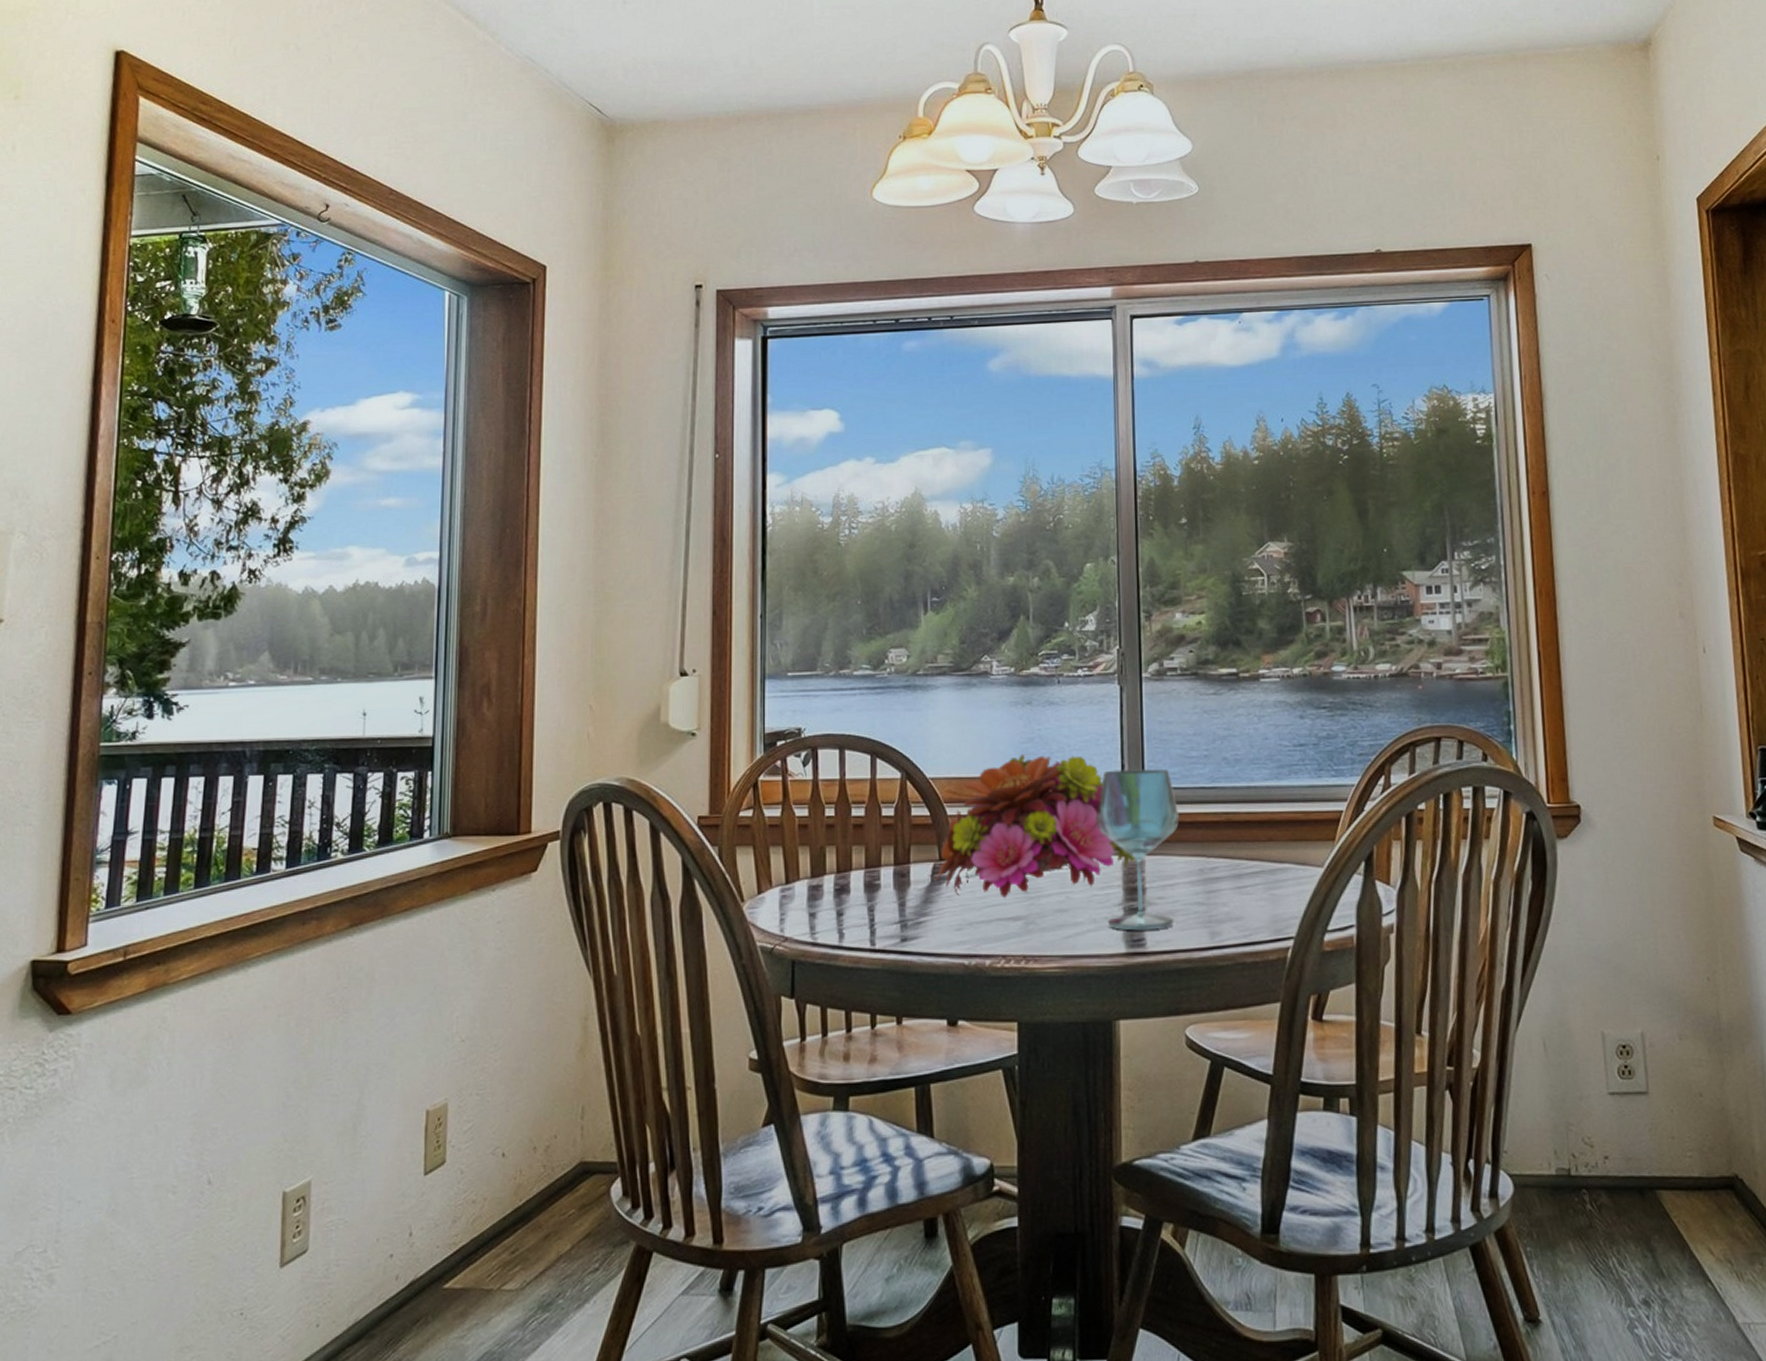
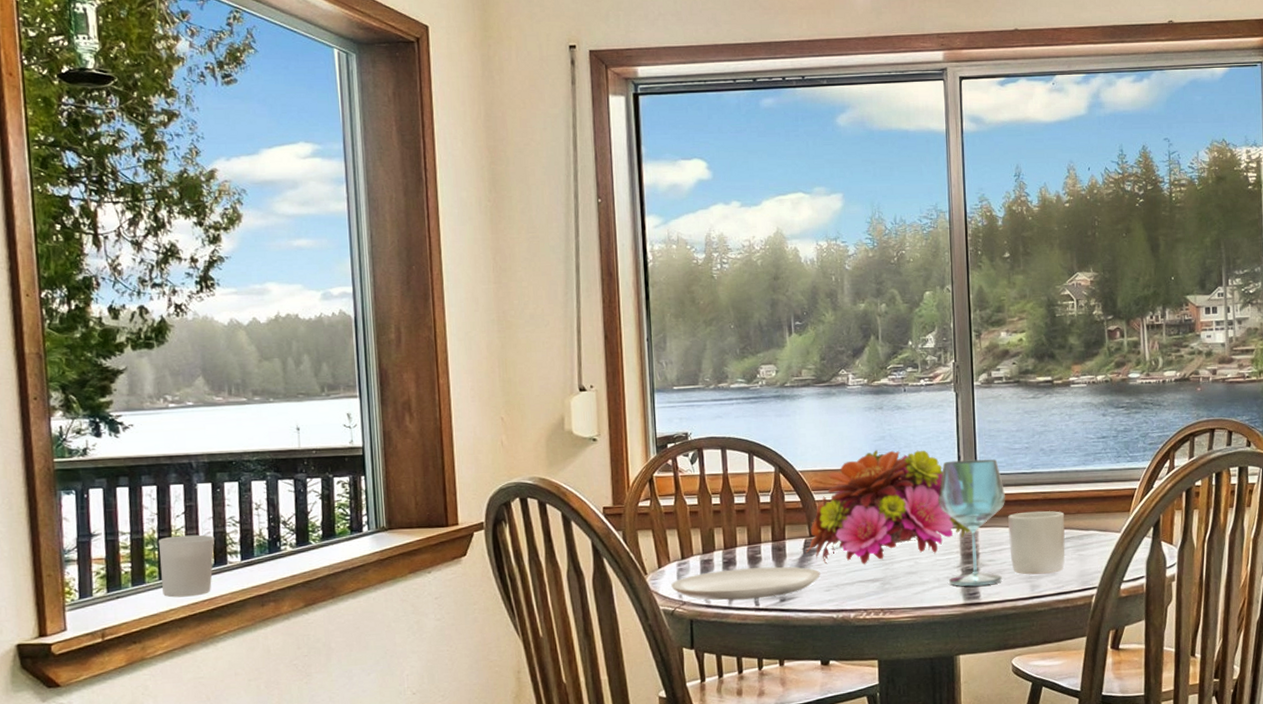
candle holder: none [196,836,261,911] -> present [158,534,215,598]
plate: none [772,897,951,938] -> present [671,566,820,601]
mug: none [1182,836,1254,918] -> present [1008,511,1066,575]

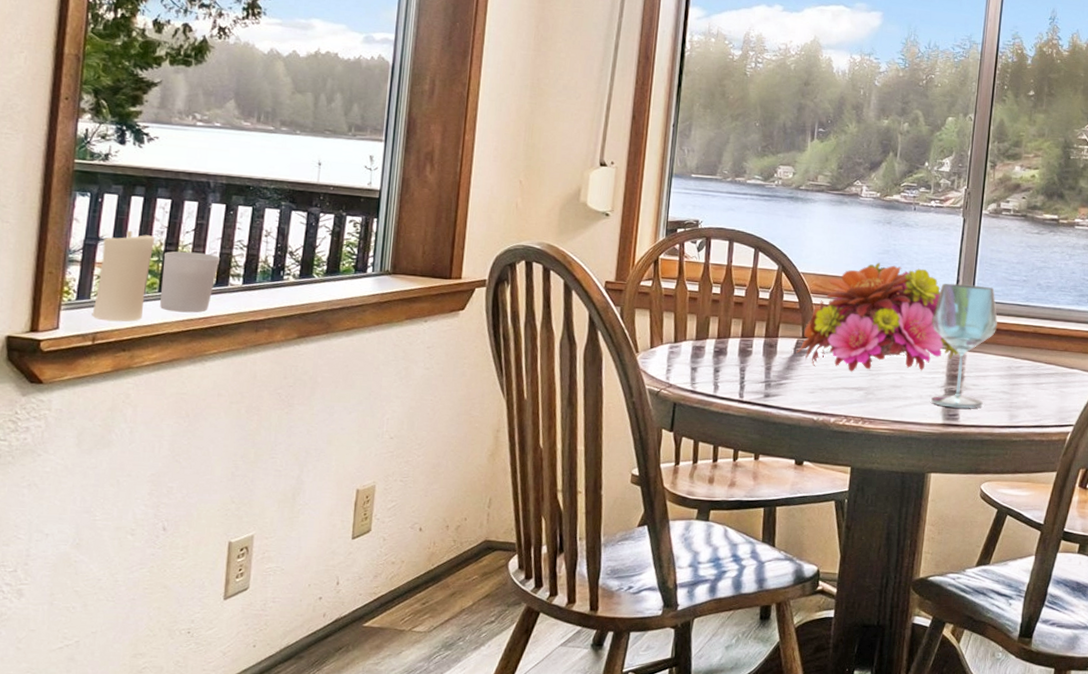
candle: none [96,523,147,616] -> present [91,231,156,323]
plate: present [671,566,820,601] -> none [660,358,807,392]
mug: present [1008,511,1066,575] -> none [994,342,1052,406]

